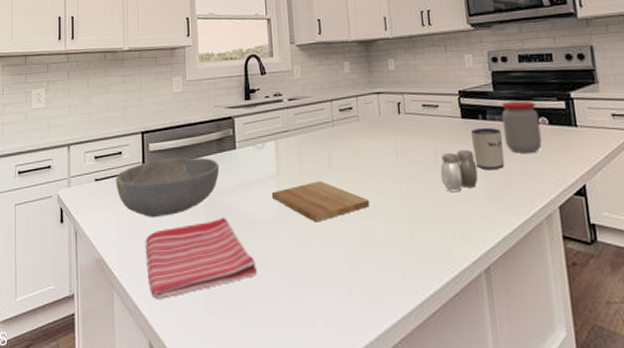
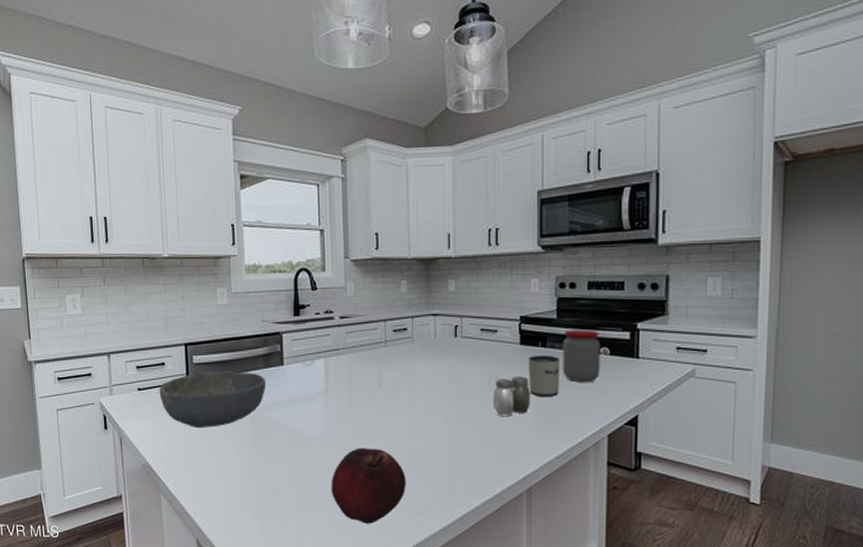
dish towel: present [145,217,257,299] -> none [191,431,302,503]
cutting board: present [271,181,369,222] -> none [319,400,418,440]
fruit: none [285,231,362,315] -> present [330,448,406,524]

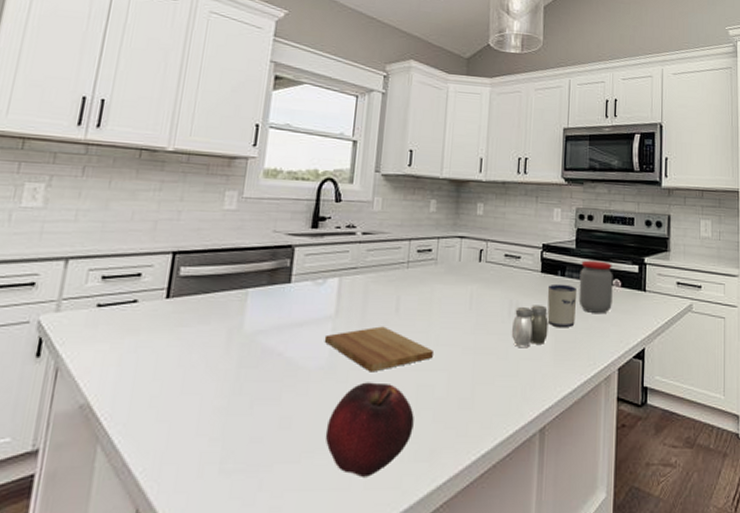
bowl: present [159,372,267,429] -> none [125,287,267,358]
cutting board: none [319,400,418,440] -> present [324,326,433,372]

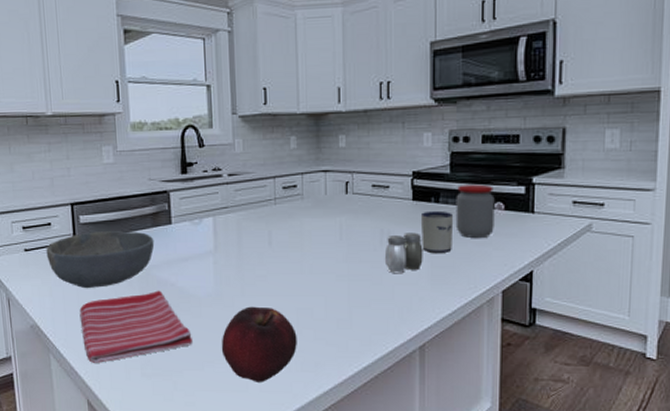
bowl: none [125,287,267,358] -> present [46,231,155,289]
dish towel: none [148,361,293,457] -> present [79,290,192,363]
cutting board: present [324,326,433,372] -> none [208,258,308,298]

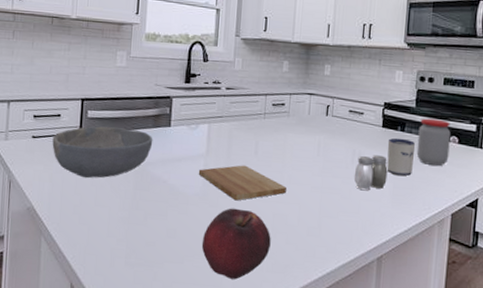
dish towel: present [79,290,192,363] -> none [74,185,176,249]
cutting board: none [208,258,308,298] -> present [198,165,286,201]

